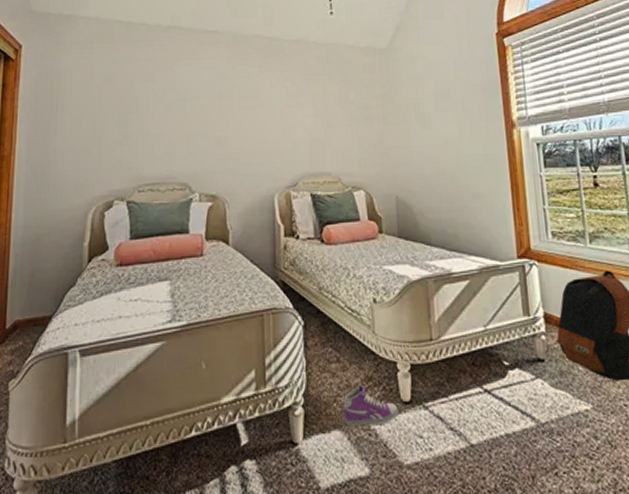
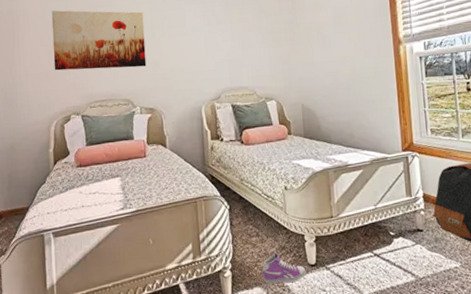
wall art: none [97,73,210,145] -> present [51,10,147,71]

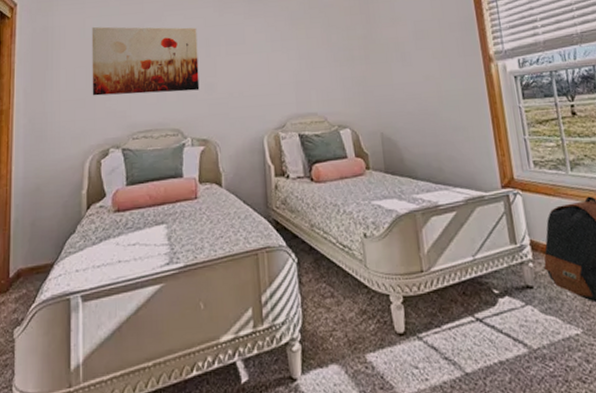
sneaker: present [262,253,306,284] -> none [339,319,394,360]

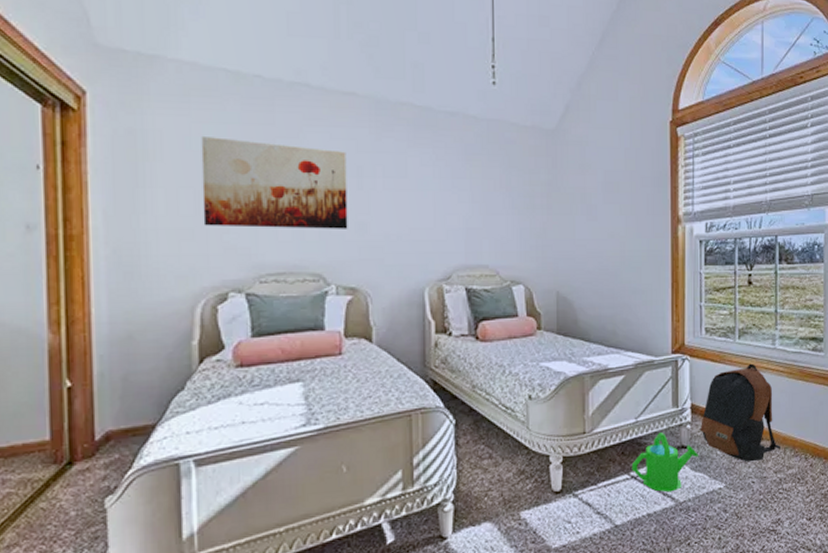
watering can: none [474,271,547,338] -> present [631,432,698,492]

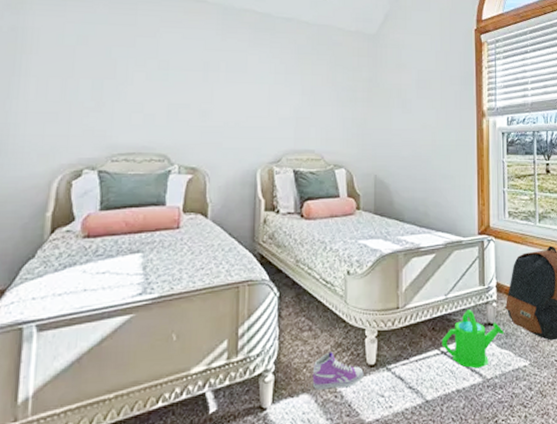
wall art: present [201,135,348,229] -> none [67,33,196,116]
sneaker: none [494,479,549,518] -> present [312,352,364,390]

